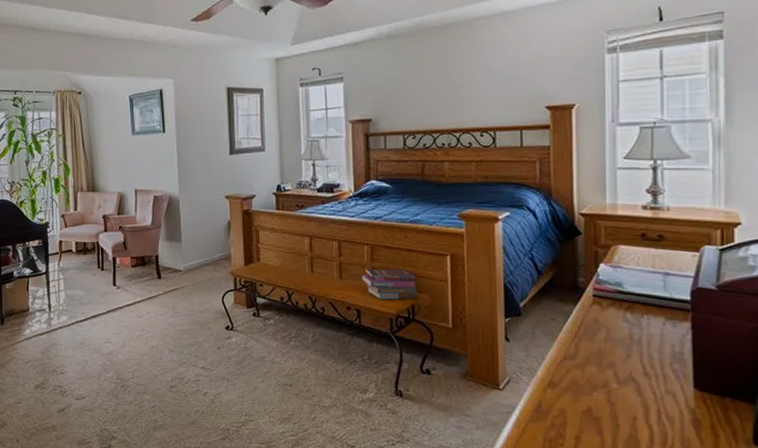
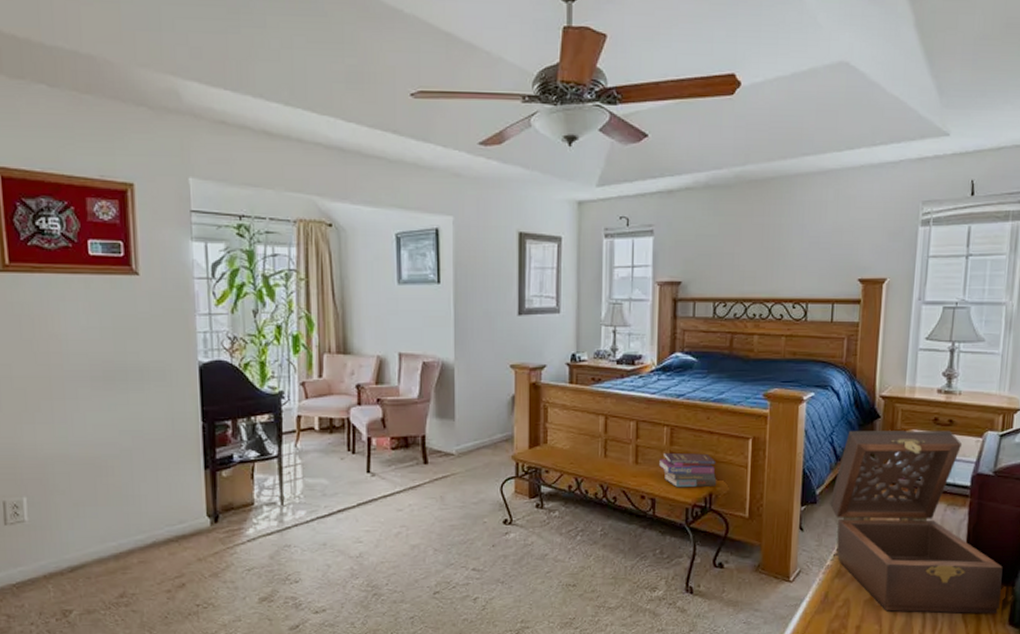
jewelry box: none [535,245,740,432] -> present [830,430,1003,614]

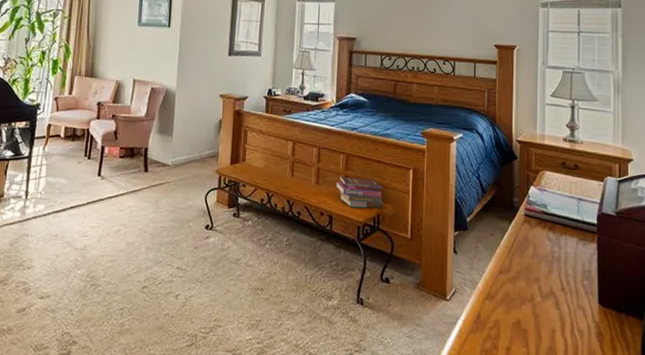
jewelry box: present [830,430,1003,614] -> none [479,168,632,345]

